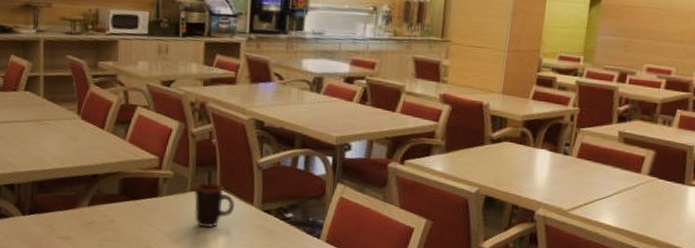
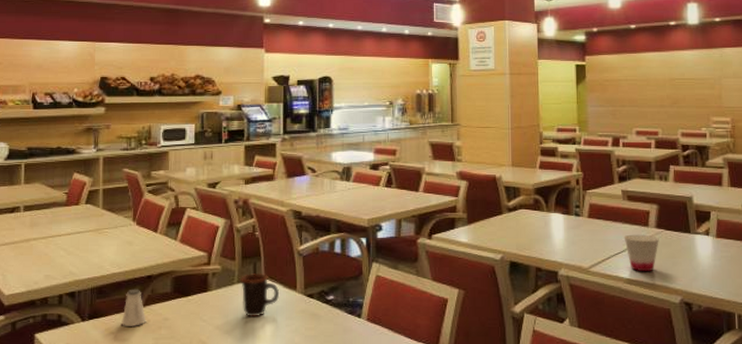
saltshaker: none [65,186,91,226] -> present [122,289,146,326]
cup: none [612,179,650,220] -> present [624,234,659,272]

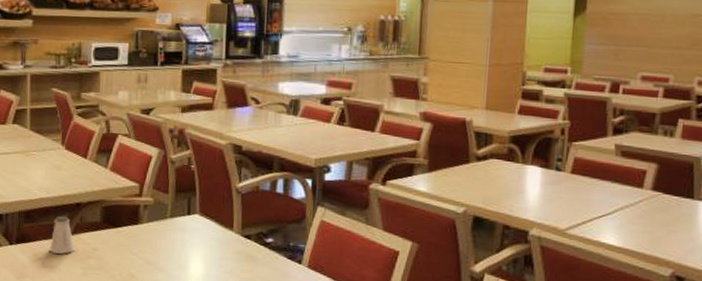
mug: present [240,272,279,317] -> none [173,208,214,254]
cup: present [624,234,659,272] -> none [611,195,654,239]

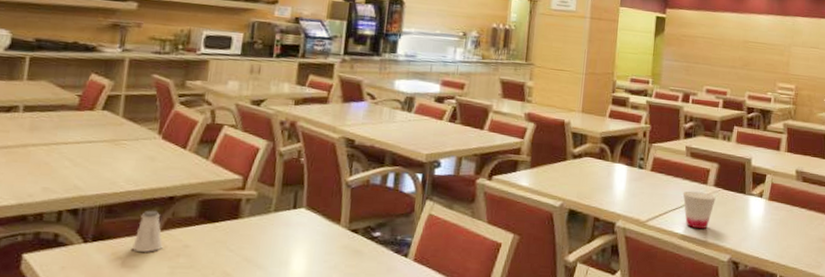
cup: none [611,195,654,239] -> present [683,191,716,229]

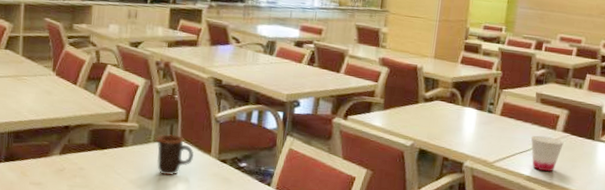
saltshaker: present [132,210,163,252] -> none [37,137,62,173]
mug: none [277,202,321,250] -> present [156,134,194,175]

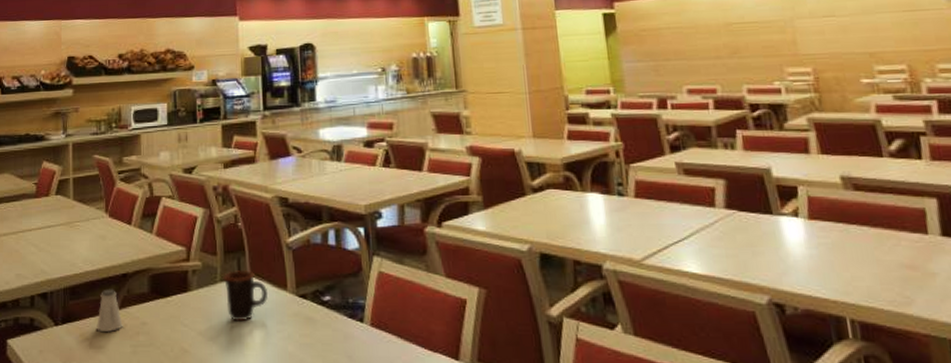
saltshaker: none [37,137,62,173] -> present [97,289,123,332]
cup: present [531,135,564,172] -> none [683,217,732,265]

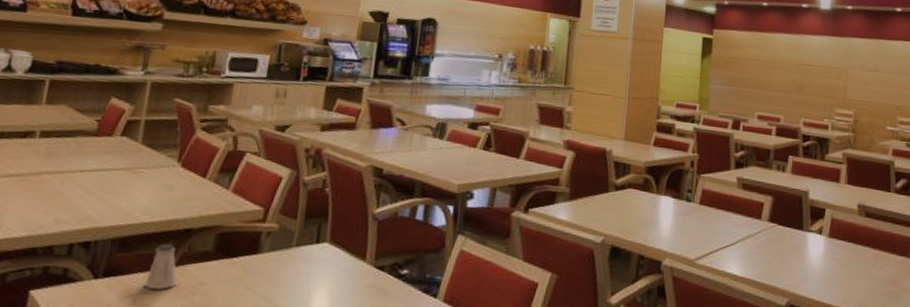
mug: present [223,269,267,322] -> none [298,235,345,288]

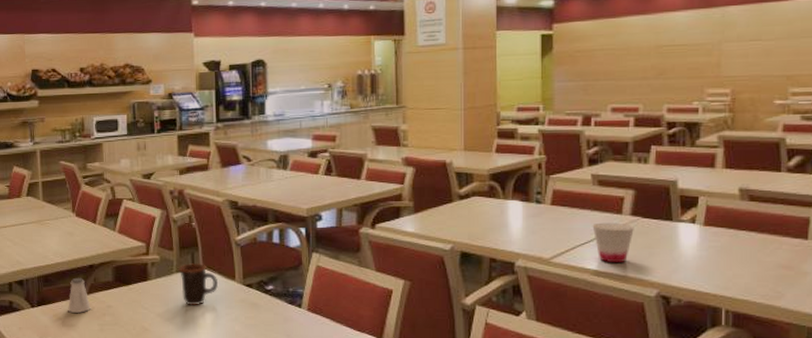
mug: none [298,235,345,288] -> present [178,262,218,306]
cup: none [734,226,771,269] -> present [592,222,634,263]

